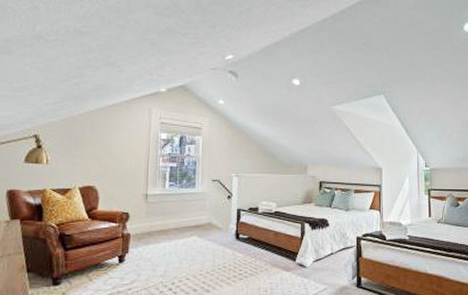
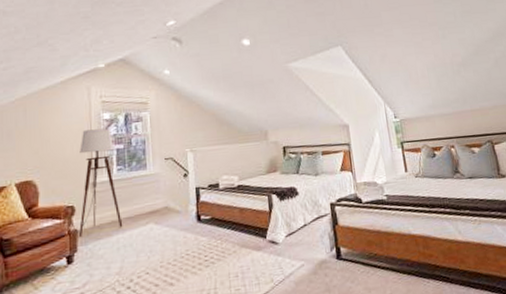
floor lamp: none [129,147,170,241] -> present [76,128,123,238]

